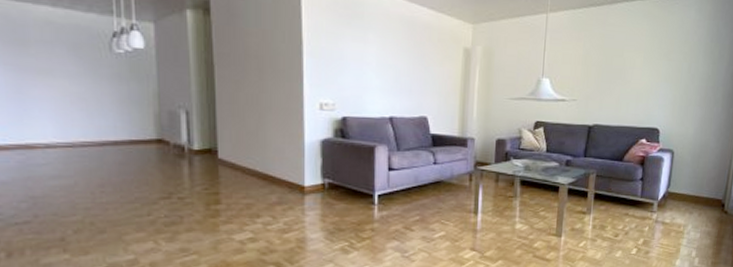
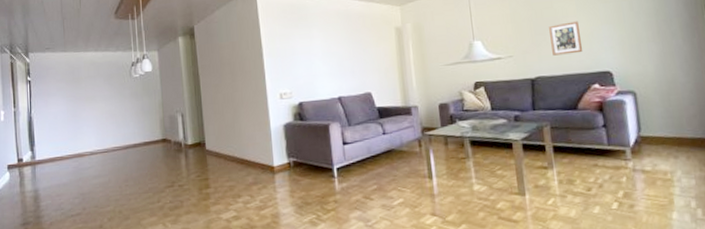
picture frame: none [613,74,642,107] -> present [549,21,583,56]

